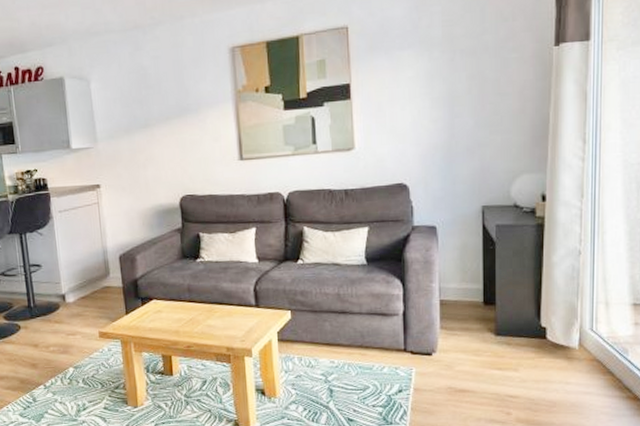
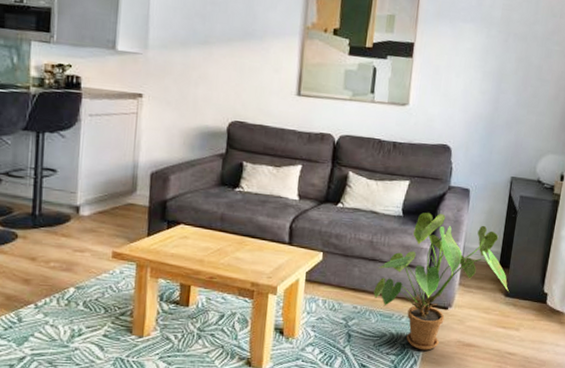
house plant: none [348,256,499,400] -> present [373,213,509,351]

